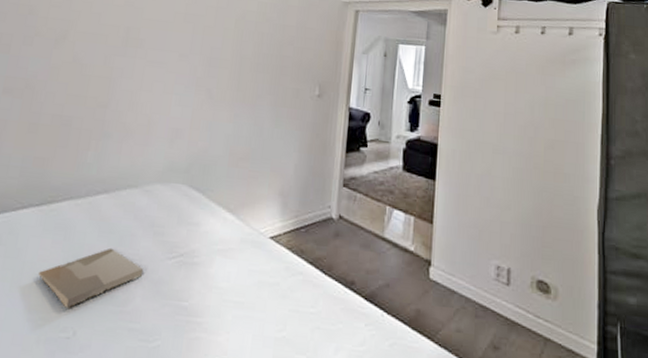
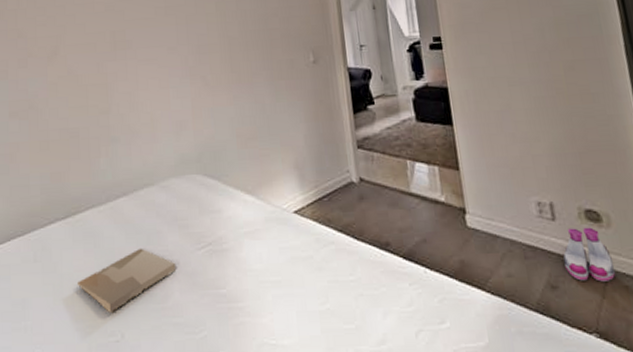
boots: none [509,295,553,350] -> present [563,227,616,282]

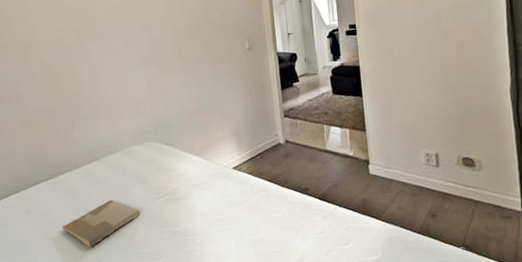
boots: present [563,227,616,282] -> none [442,170,482,210]

